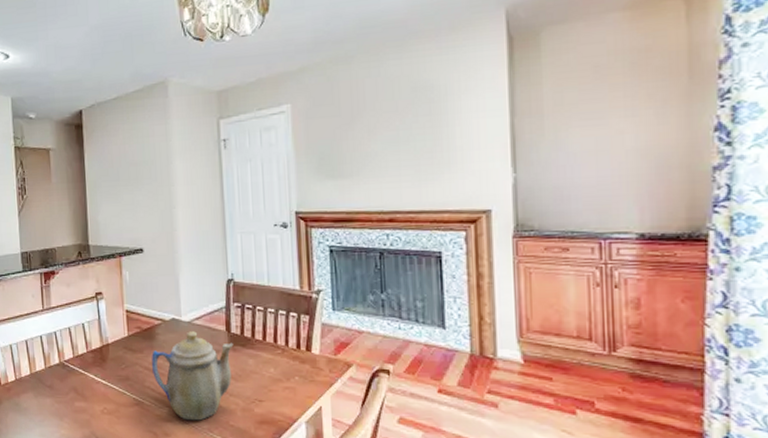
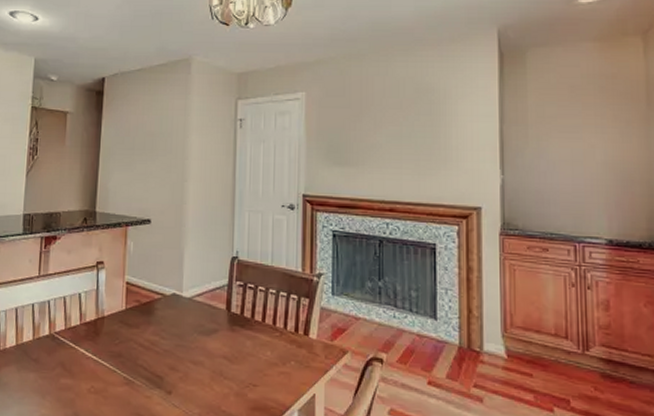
teapot: present [152,331,234,421] -> none [147,308,233,405]

